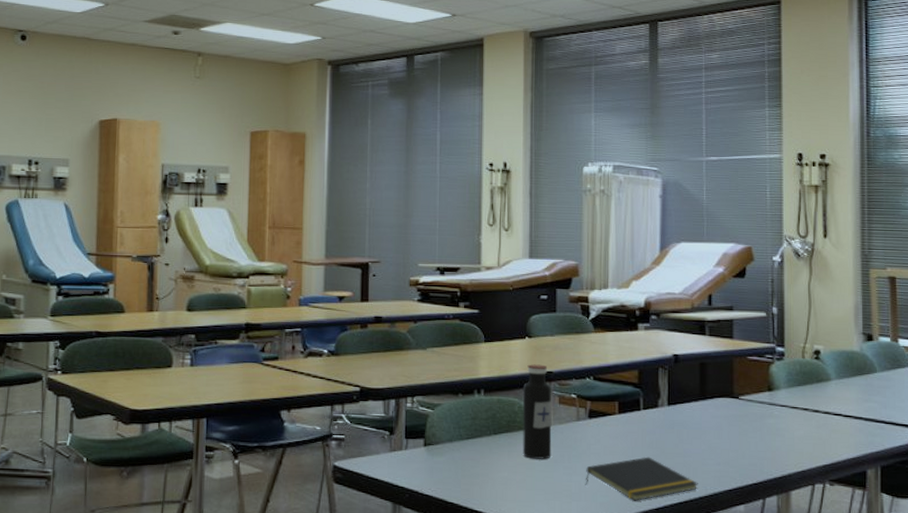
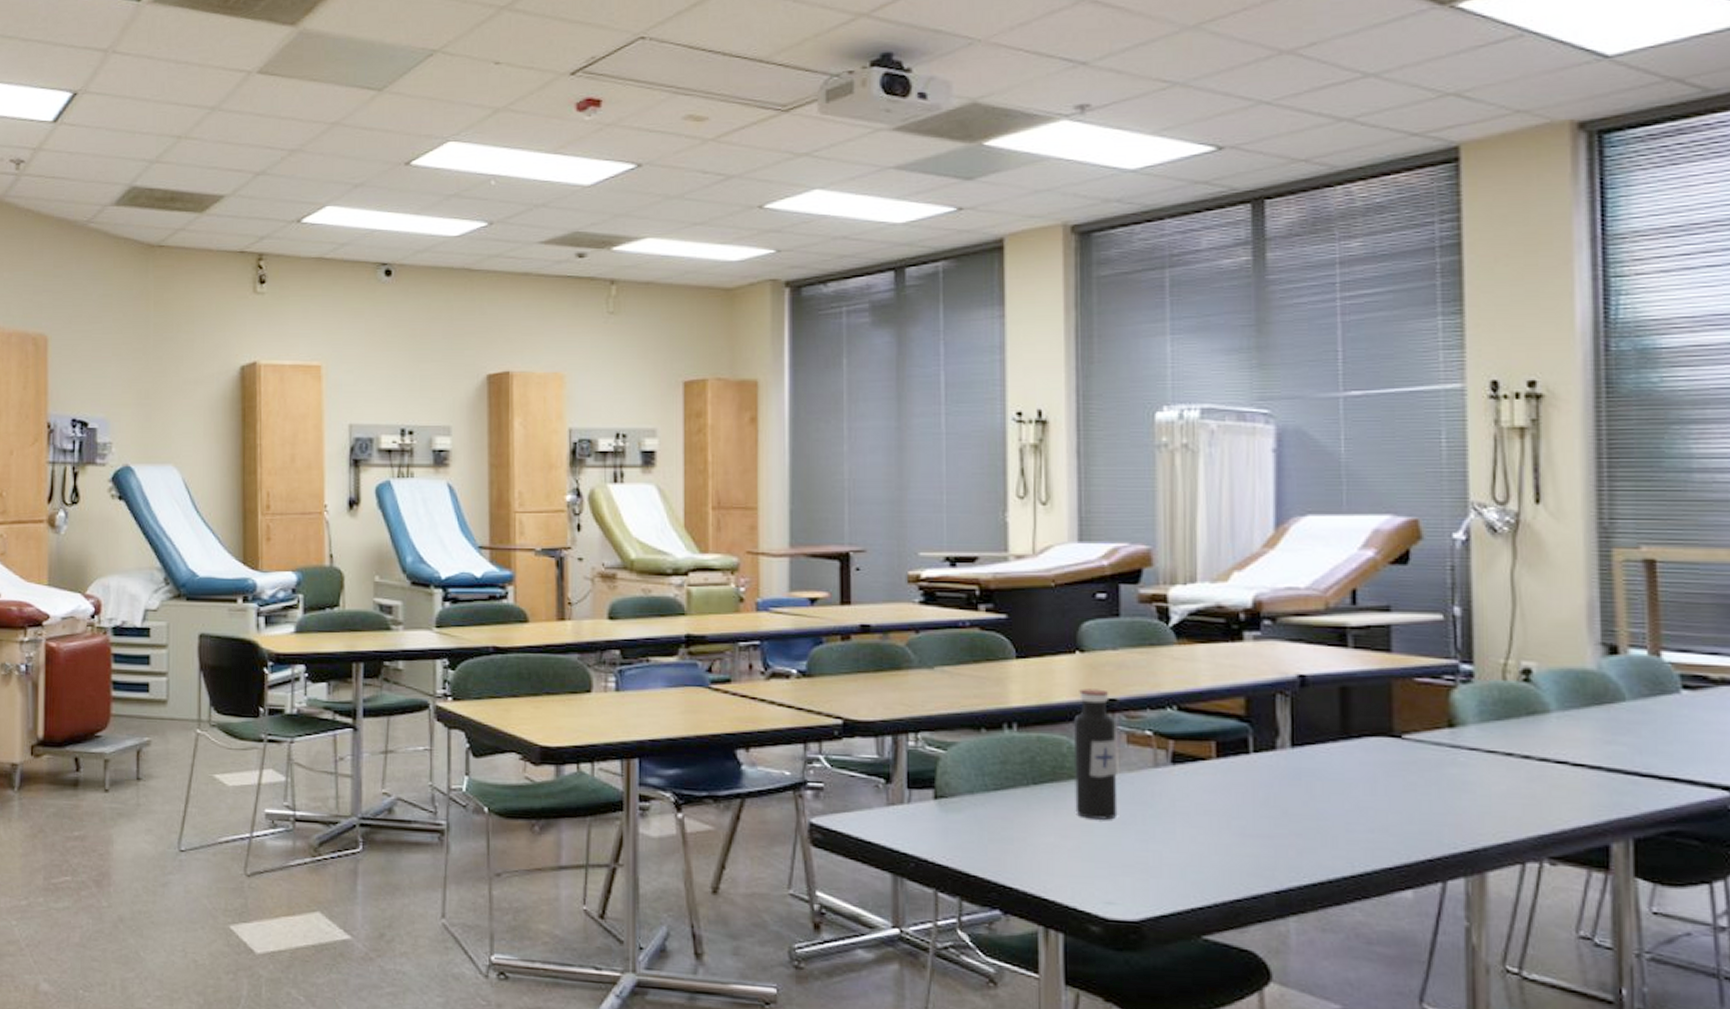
notepad: present [585,456,698,501] -> none [1168,818,1341,880]

